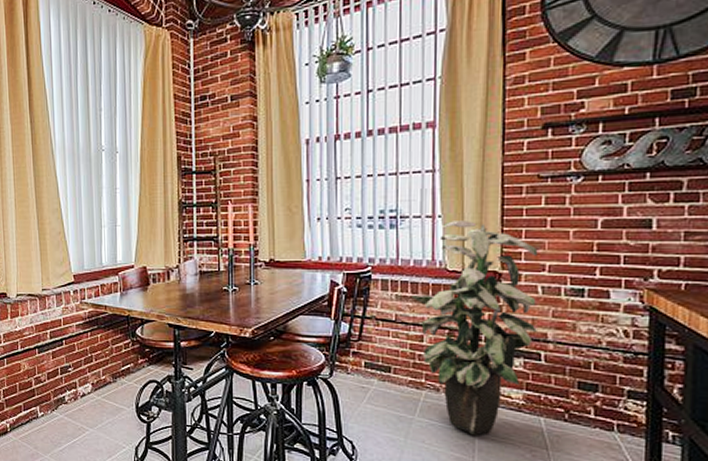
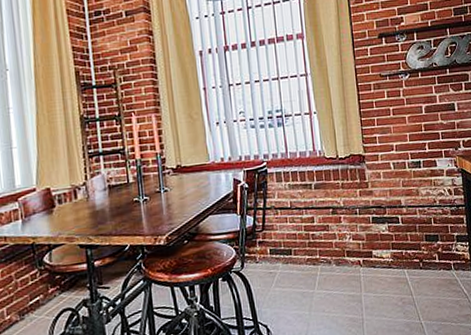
indoor plant: present [411,221,538,435] -> none [301,114,394,296]

